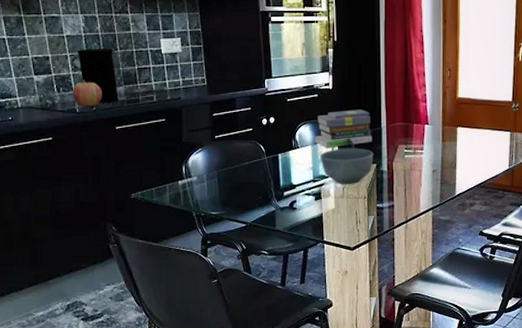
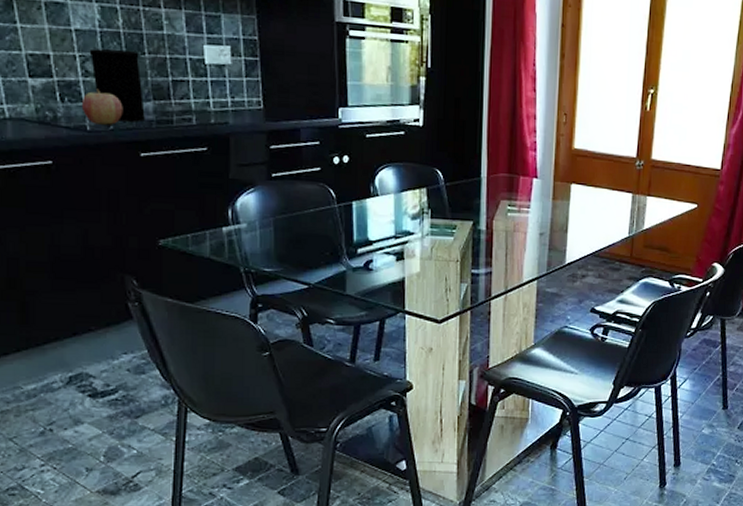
books: present [314,109,373,148] -> none [398,153,470,199]
bowl: present [320,148,374,184] -> none [404,199,471,244]

